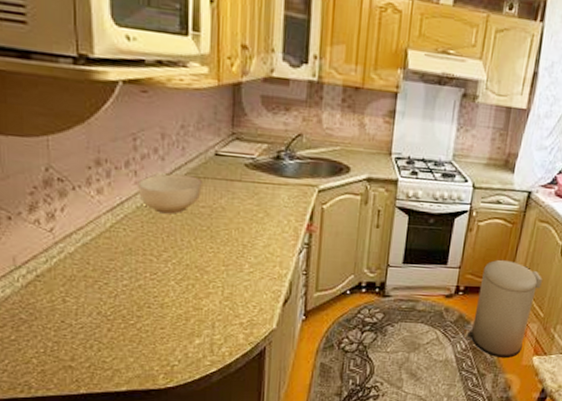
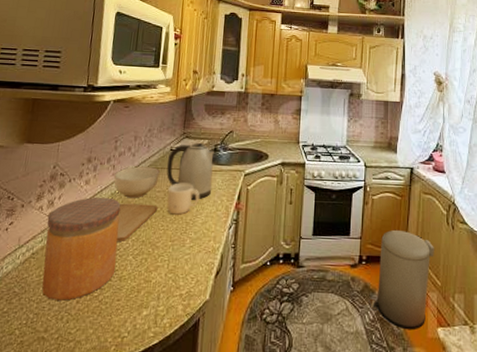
jar: none [49,210,155,329] -> present [42,197,121,301]
chopping board: none [148,219,204,265] -> present [117,203,158,241]
kettle: none [211,146,277,219] -> present [167,142,214,200]
mug: none [215,197,259,236] -> present [167,183,199,215]

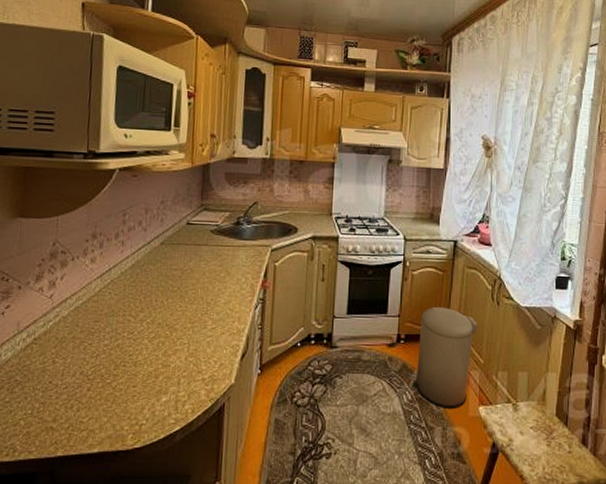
jar: present [42,197,121,301] -> none [47,276,133,388]
bowl: present [113,166,160,198] -> none [123,241,175,277]
chopping board: present [117,203,158,241] -> none [129,283,175,324]
kettle: present [167,142,214,200] -> none [183,215,237,278]
mug: present [167,183,199,215] -> none [185,260,221,295]

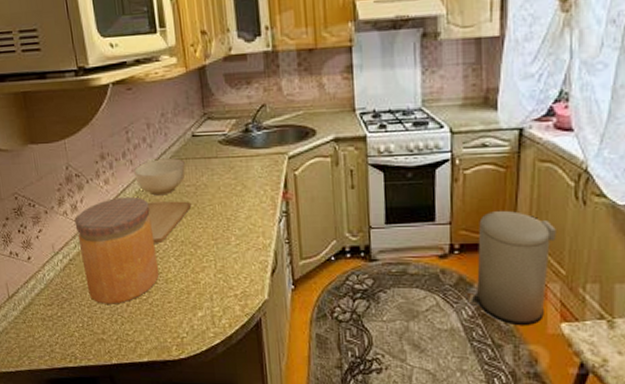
jar: none [47,276,133,388] -> present [74,196,160,304]
bowl: none [123,241,175,277] -> present [133,157,186,196]
chopping board: none [129,283,175,324] -> present [147,201,192,243]

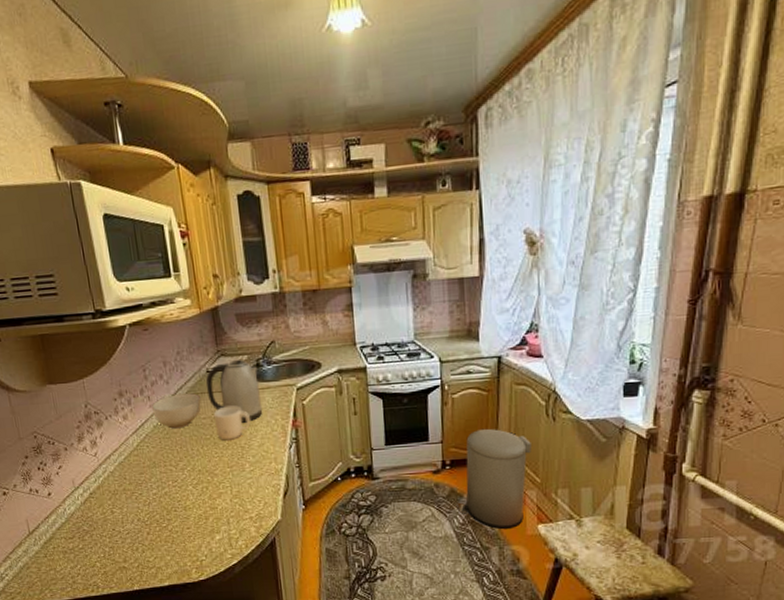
jar: present [74,196,160,304] -> none [94,430,178,534]
chopping board: present [147,201,192,243] -> none [165,432,208,473]
kettle: none [190,123,251,192] -> present [205,359,263,423]
mug: none [198,173,237,211] -> present [213,405,250,441]

